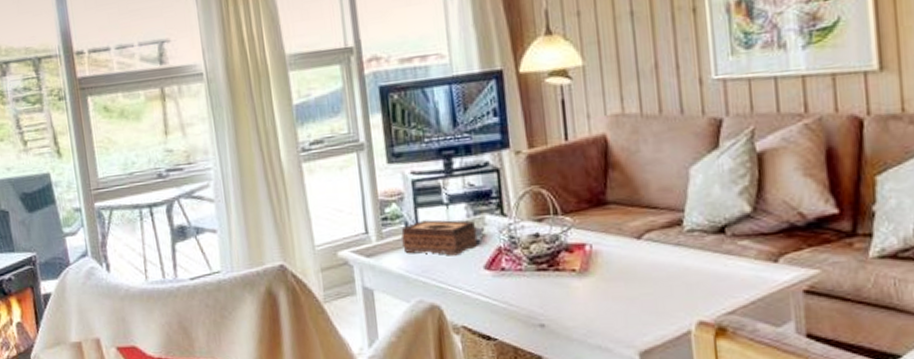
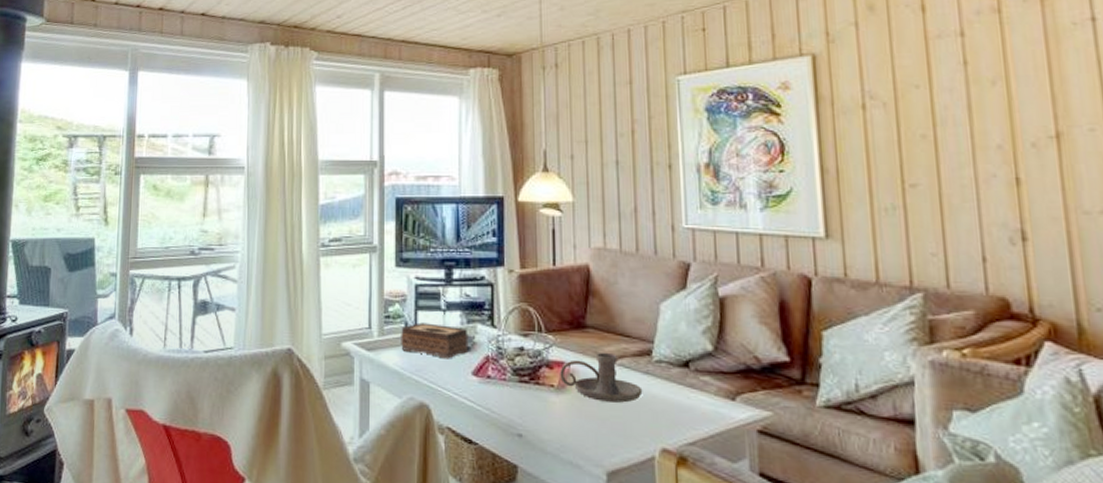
candle holder: none [581,228,675,281] -> present [560,353,643,403]

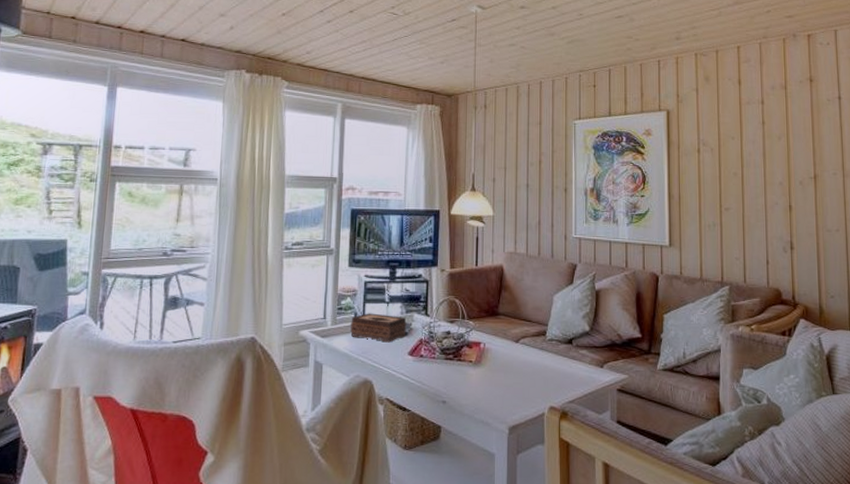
candle holder: present [560,353,643,403] -> none [477,335,538,373]

